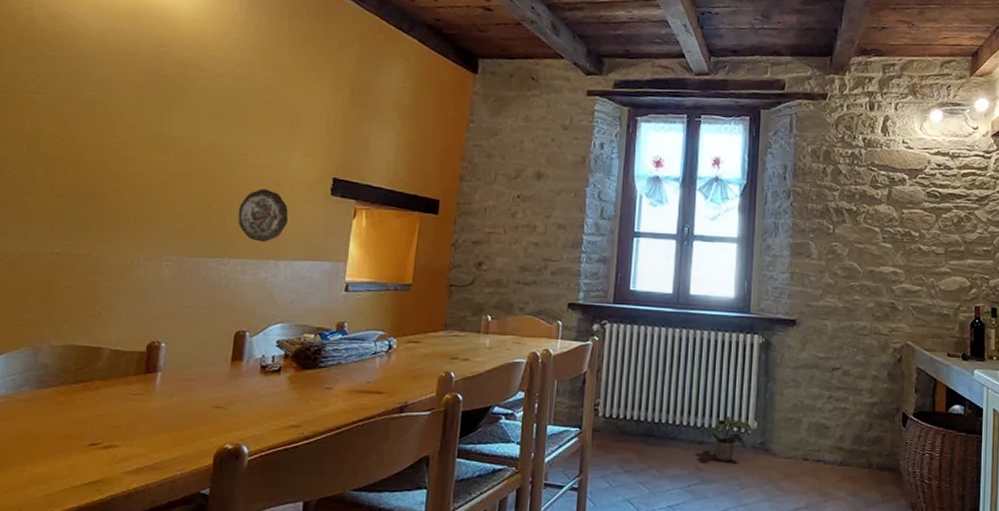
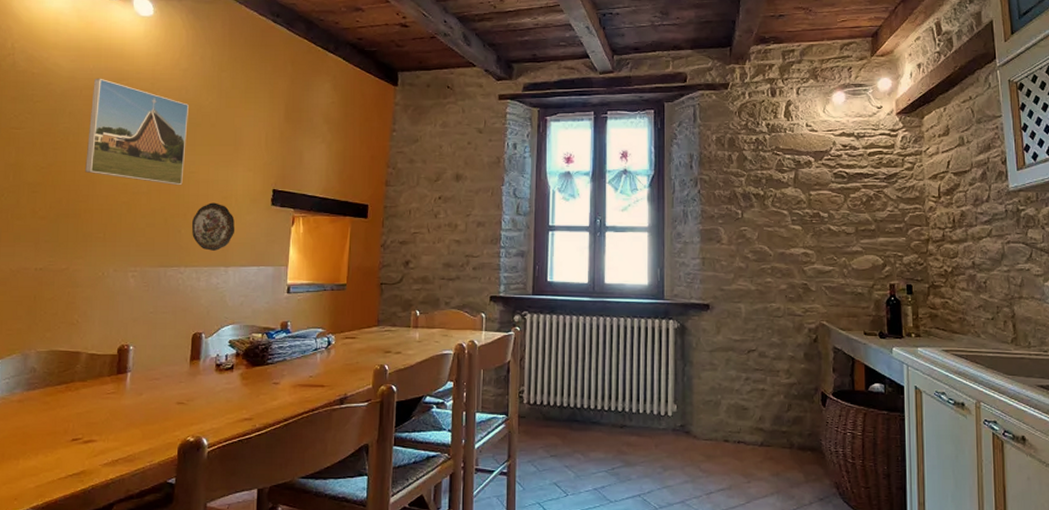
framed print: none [114,42,239,168] -> present [85,78,189,186]
potted plant: present [705,417,753,461] -> none [626,400,673,444]

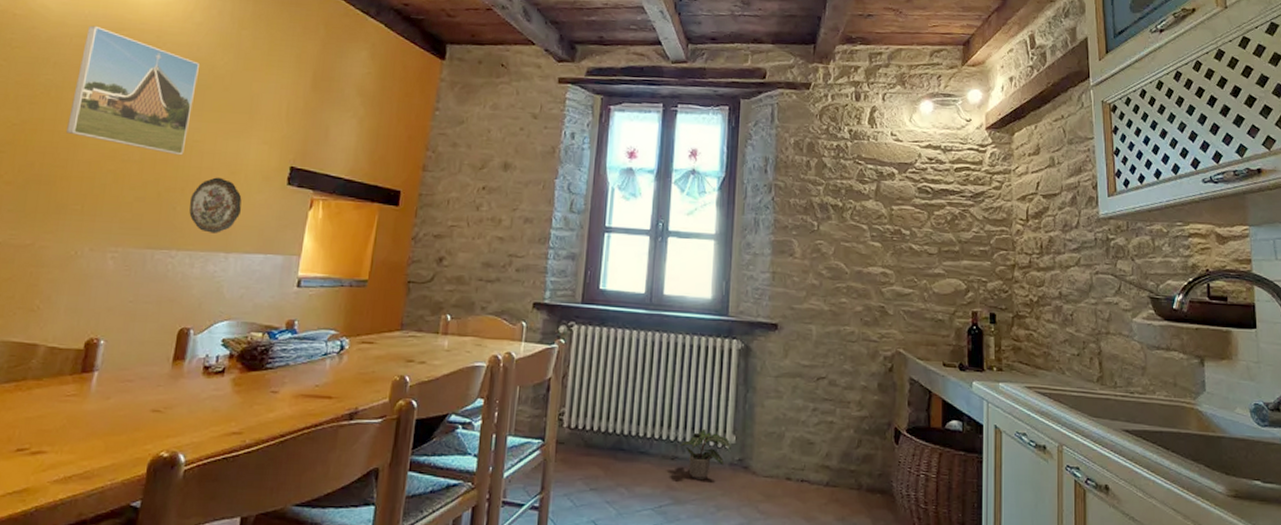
potted plant: none [626,400,673,444] -> present [679,429,731,480]

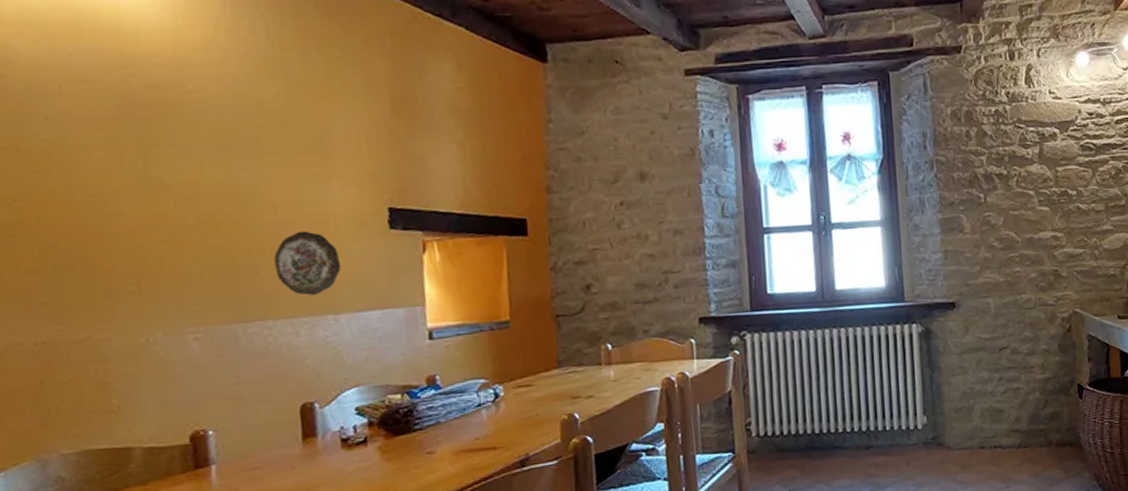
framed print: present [66,25,199,156] -> none [78,65,251,212]
potted plant: present [679,429,731,480] -> none [872,415,923,464]

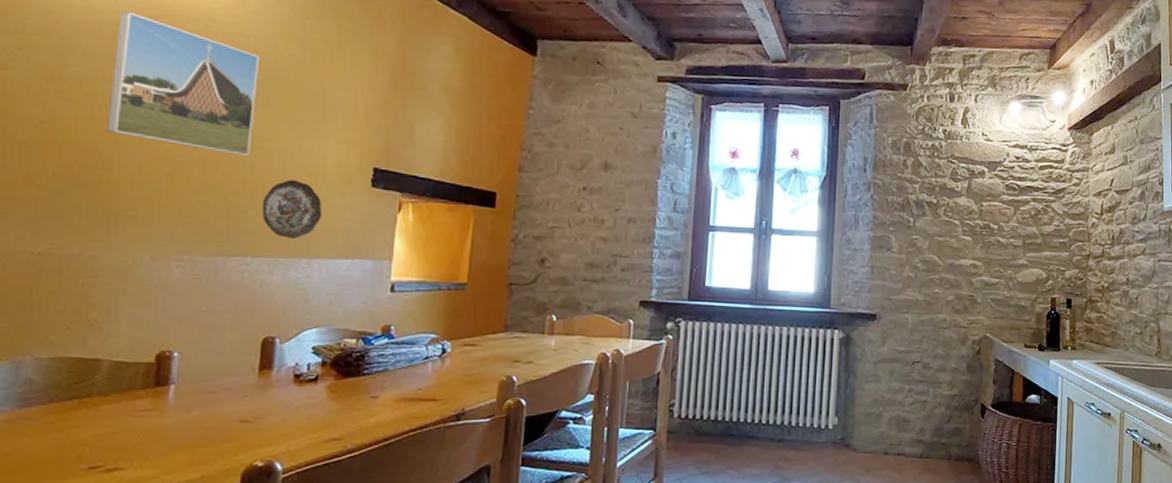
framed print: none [78,65,251,212] -> present [107,11,259,157]

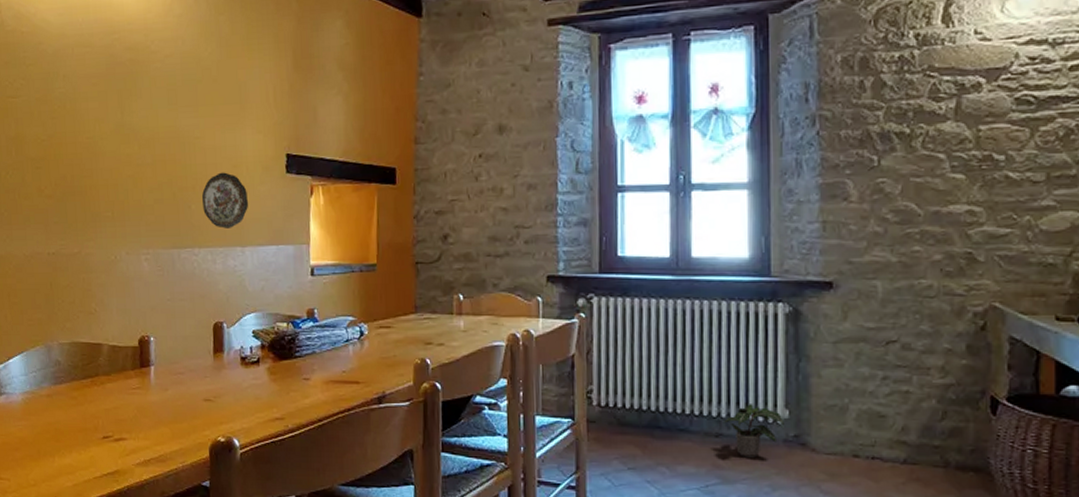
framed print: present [107,11,259,157] -> none [84,32,188,154]
potted plant: none [785,413,834,459] -> present [723,404,784,458]

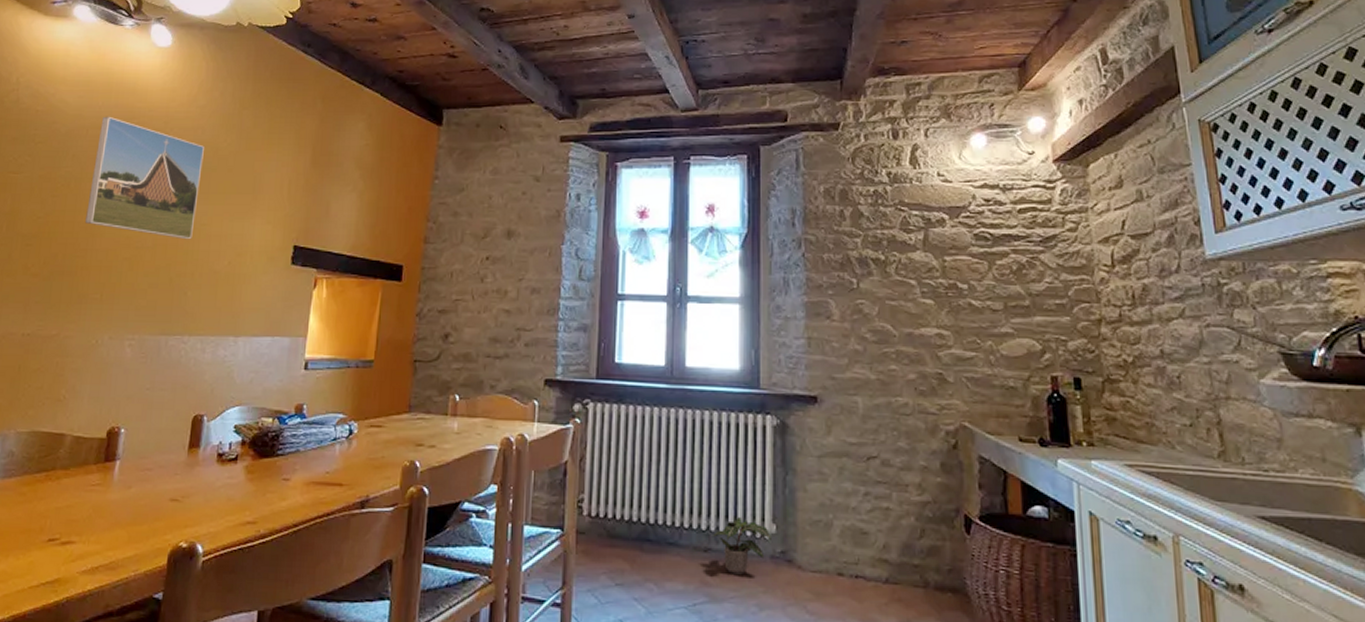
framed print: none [84,32,188,154] -> present [85,116,204,240]
decorative plate: present [202,172,249,229] -> none [199,260,249,317]

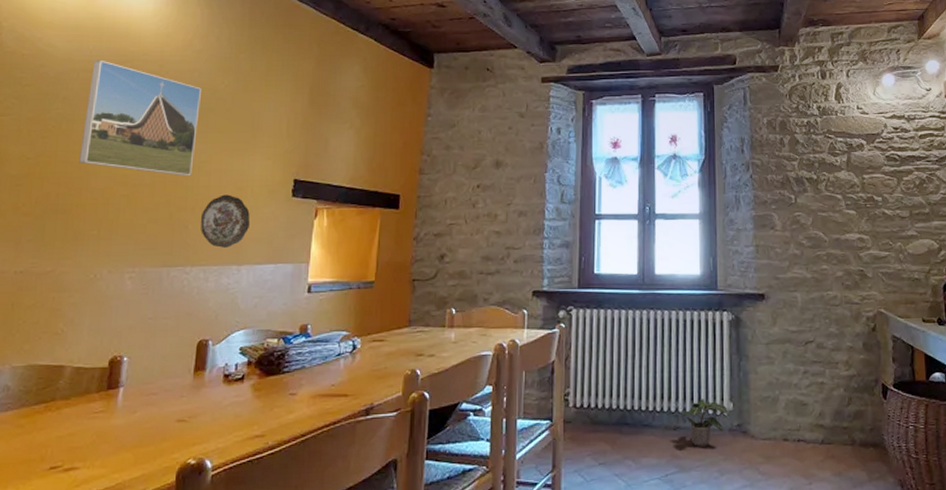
decorative plate: none [199,260,249,317] -> present [201,194,251,248]

